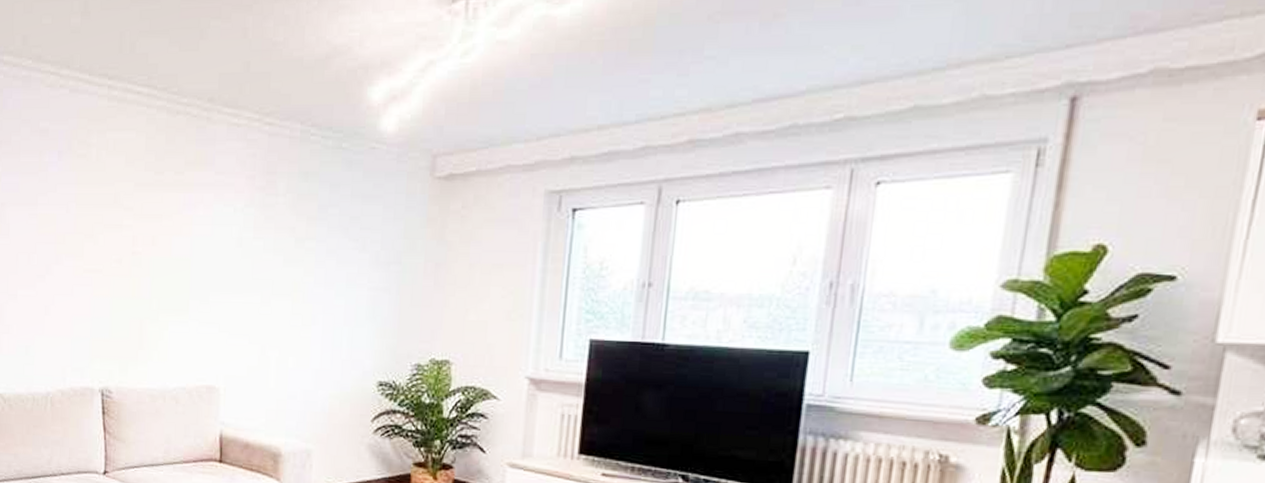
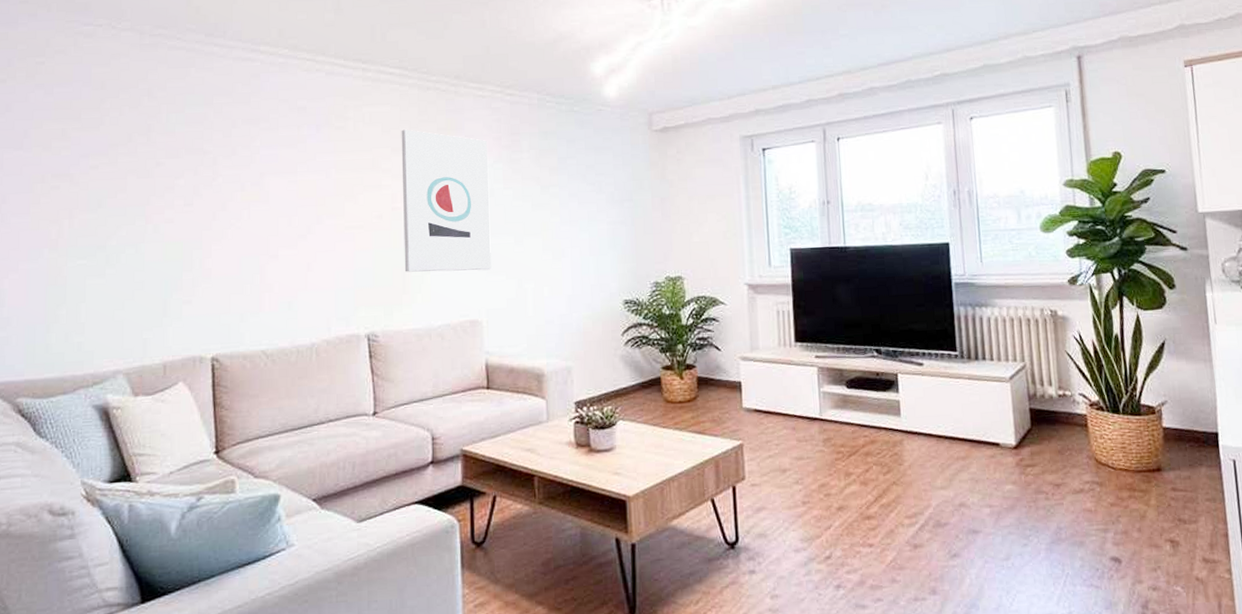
wall art: none [142,161,239,332] -> present [401,129,491,272]

